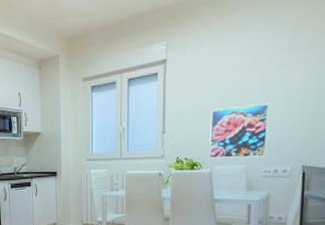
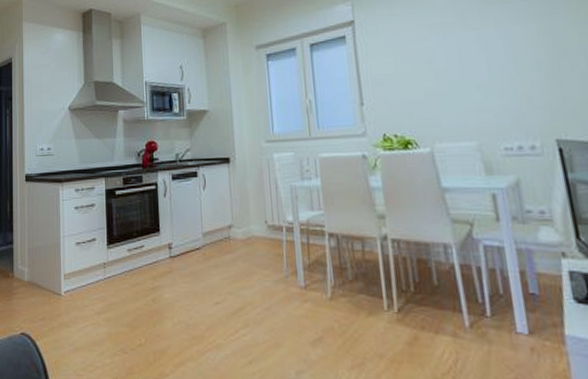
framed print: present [209,102,270,158] -> none [419,63,503,134]

